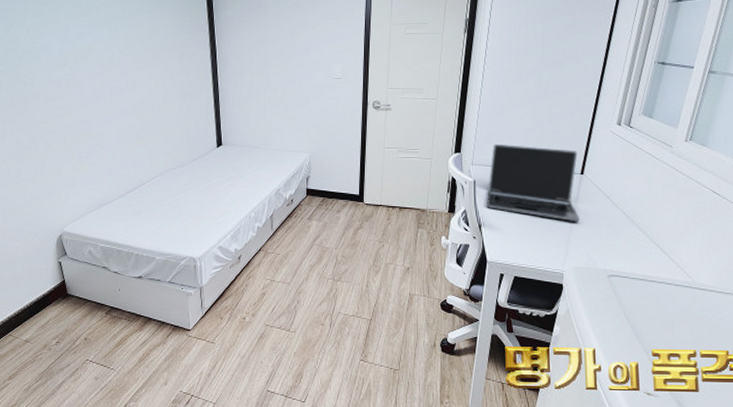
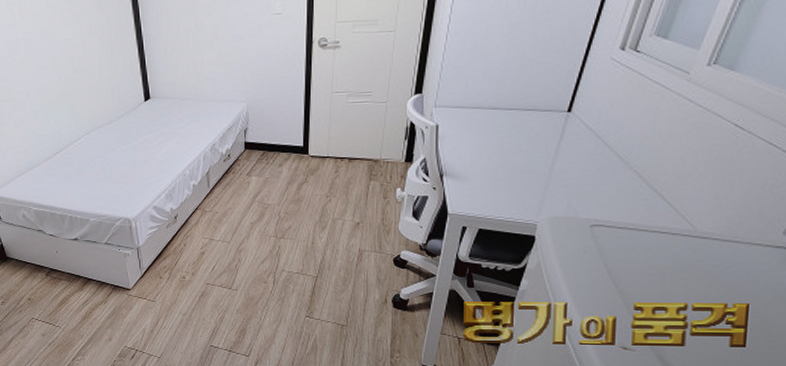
laptop: present [487,143,579,222] -> none [451,80,566,167]

